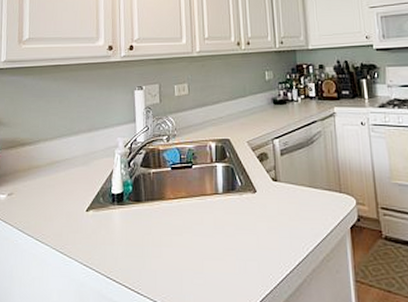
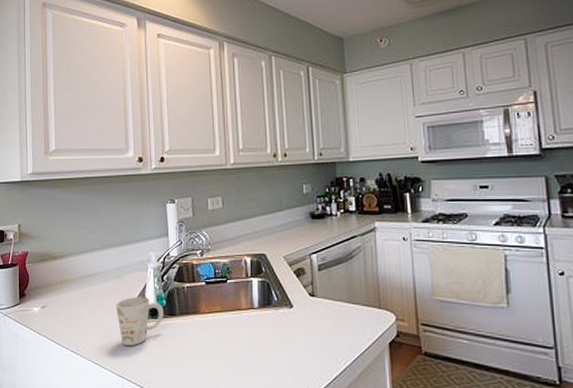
mug: none [82,182,130,233] -> present [116,296,164,345]

